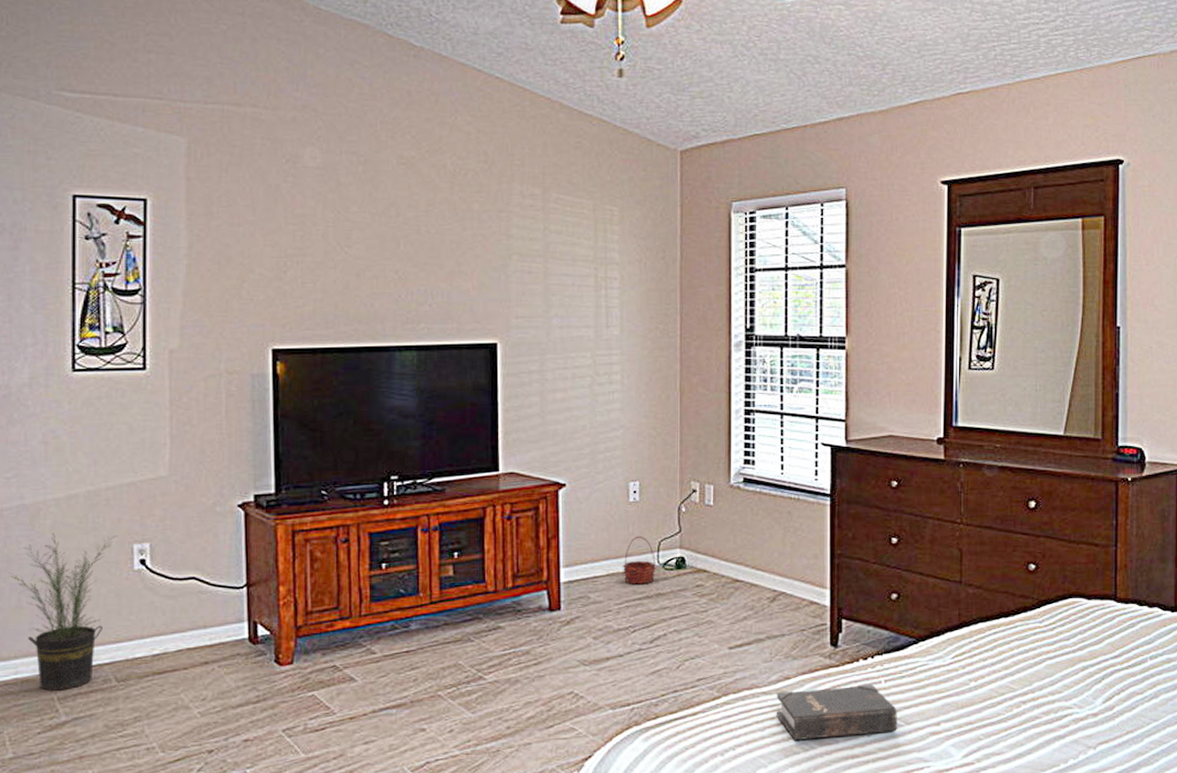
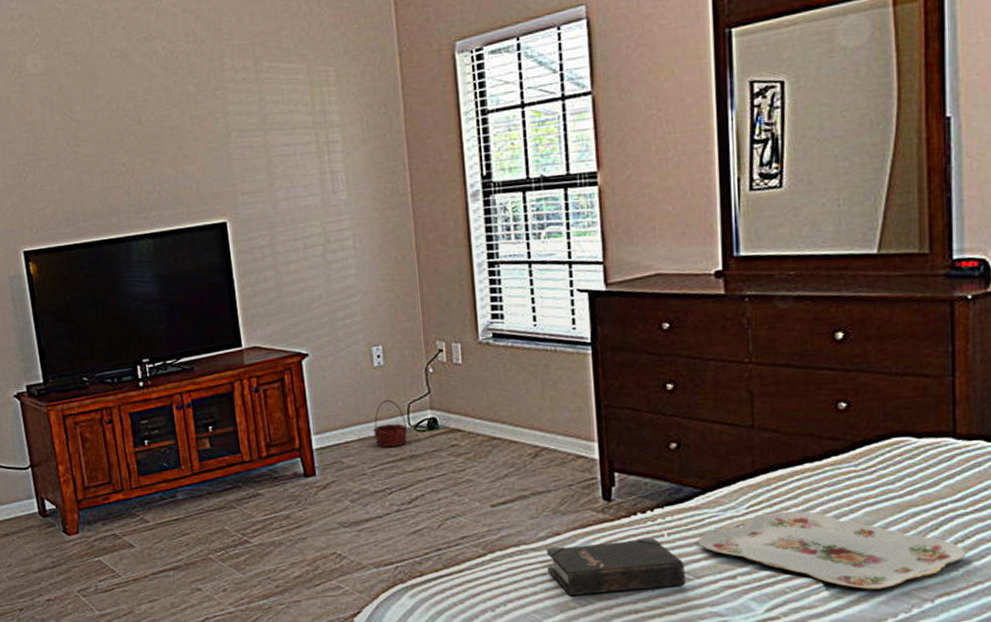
serving tray: none [909,662,1121,737] -> present [697,511,966,590]

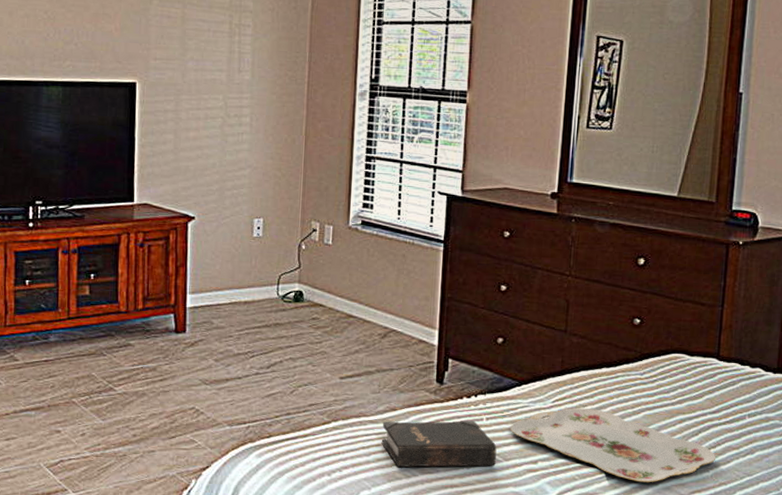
basket: present [373,399,408,448] -> none [245,269,276,314]

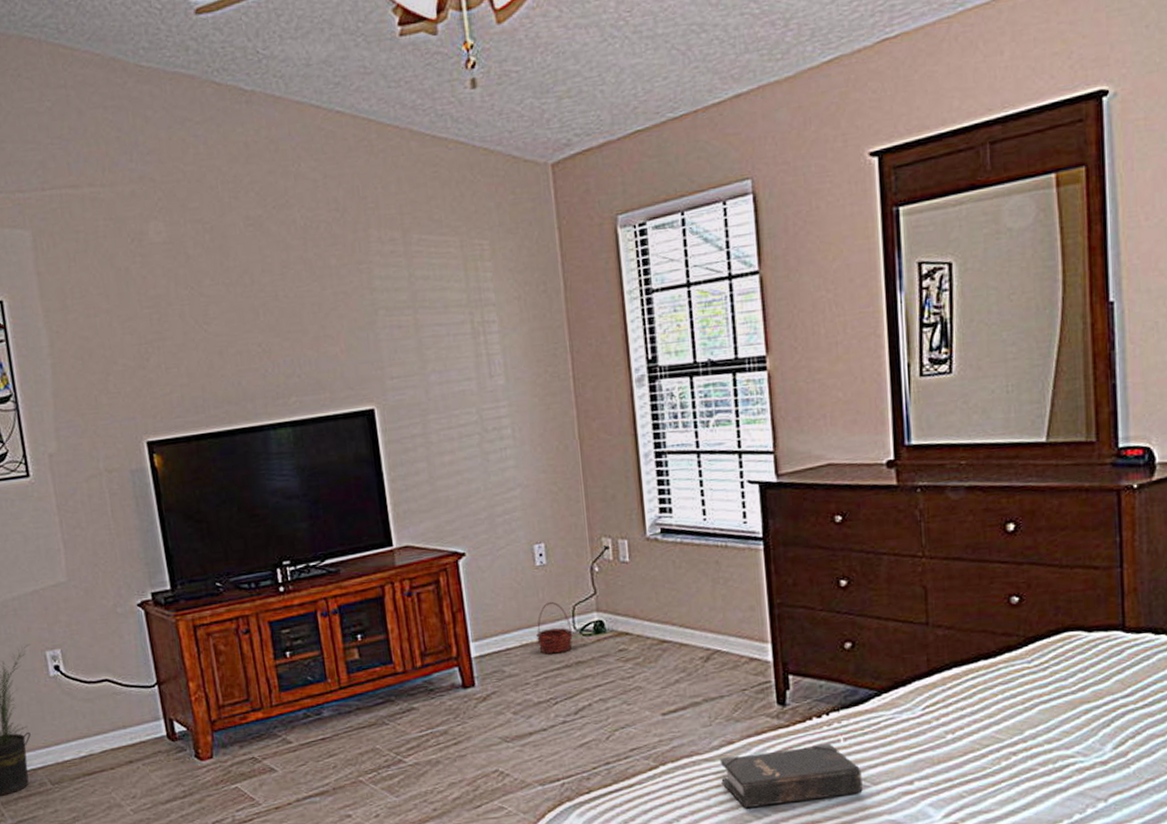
basket: none [245,269,276,314] -> present [536,601,573,654]
serving tray: present [509,408,716,483] -> none [874,710,1137,791]

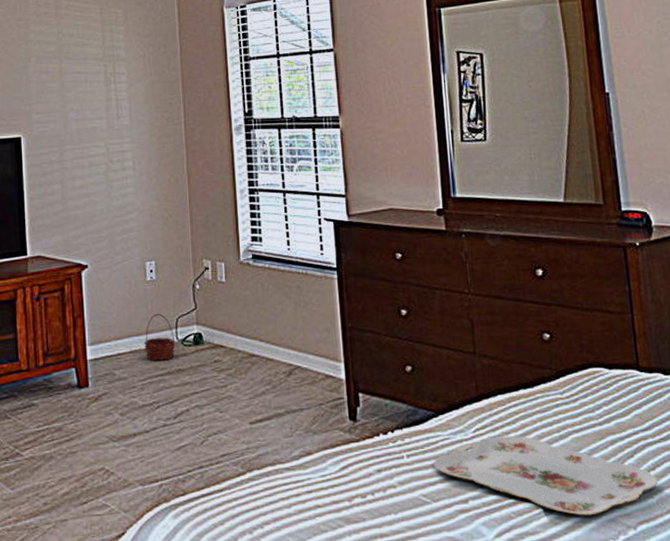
hardback book: present [719,743,863,809] -> none [299,459,424,519]
serving tray: none [874,710,1137,791] -> present [433,436,658,516]

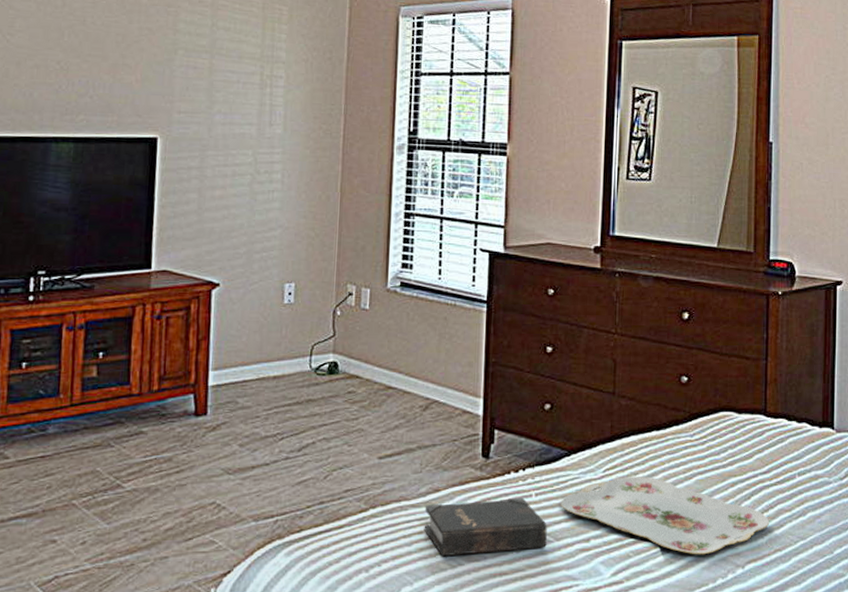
basket: present [144,313,175,361] -> none [274,339,308,390]
hardback book: none [299,459,424,519] -> present [424,497,547,557]

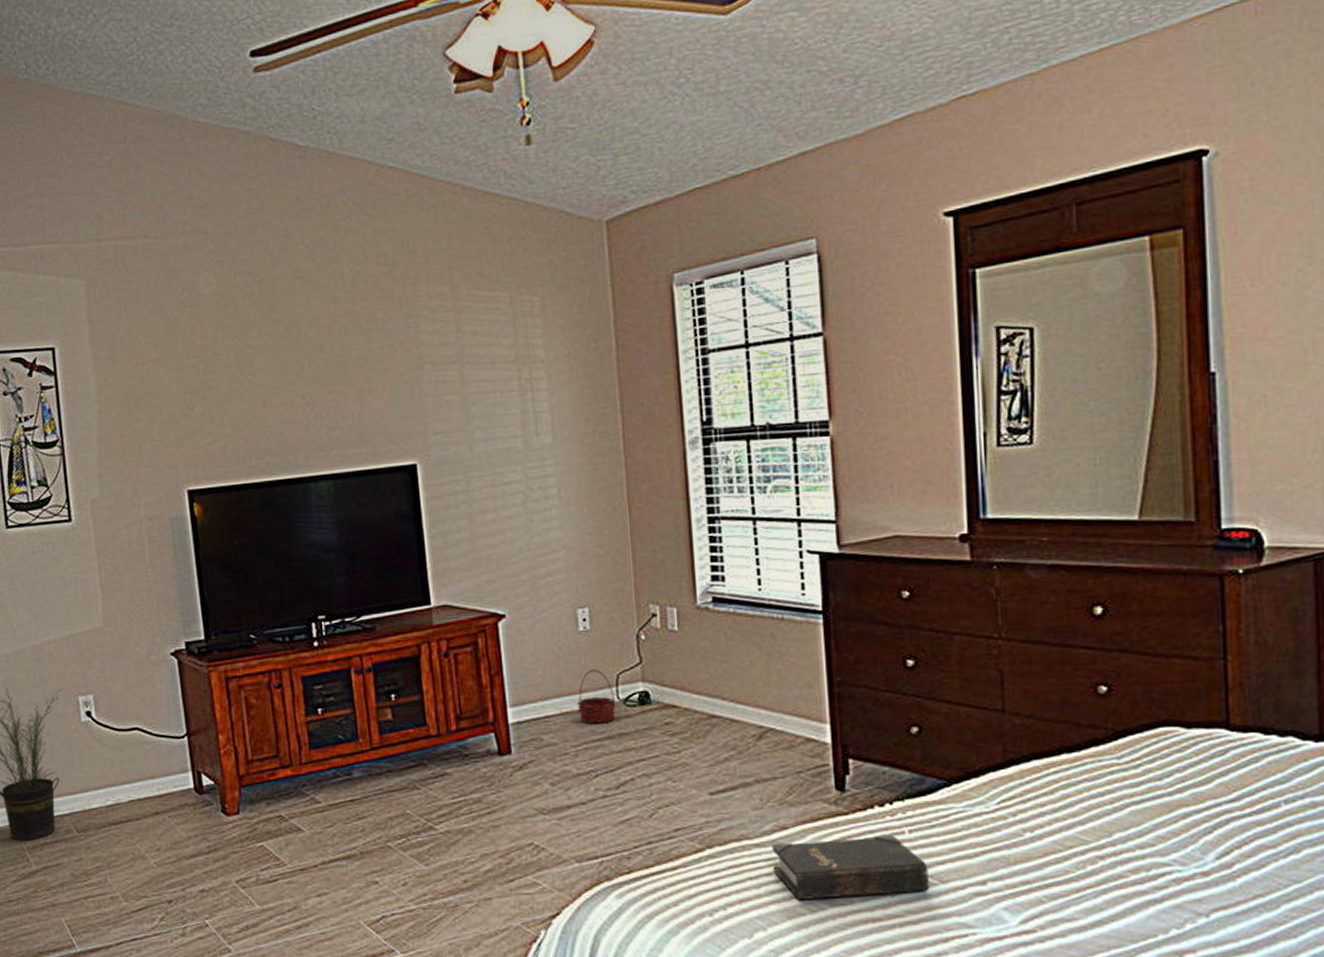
basket: none [274,339,308,390] -> present [577,669,616,724]
serving tray: present [560,476,770,555] -> none [942,808,1244,901]

